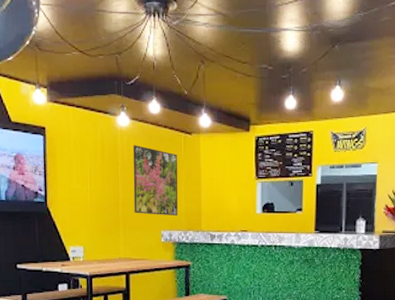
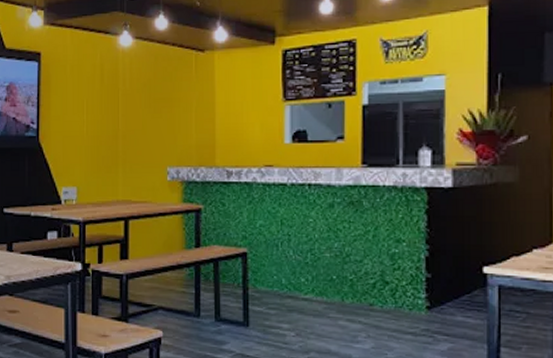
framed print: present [132,145,178,216] -> none [135,67,188,149]

